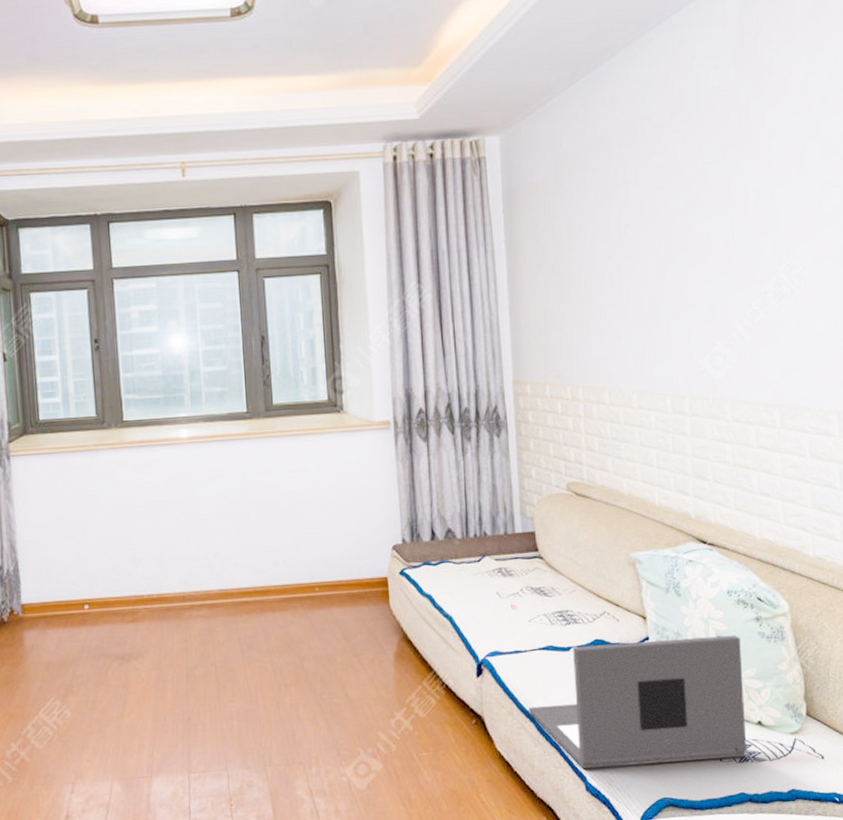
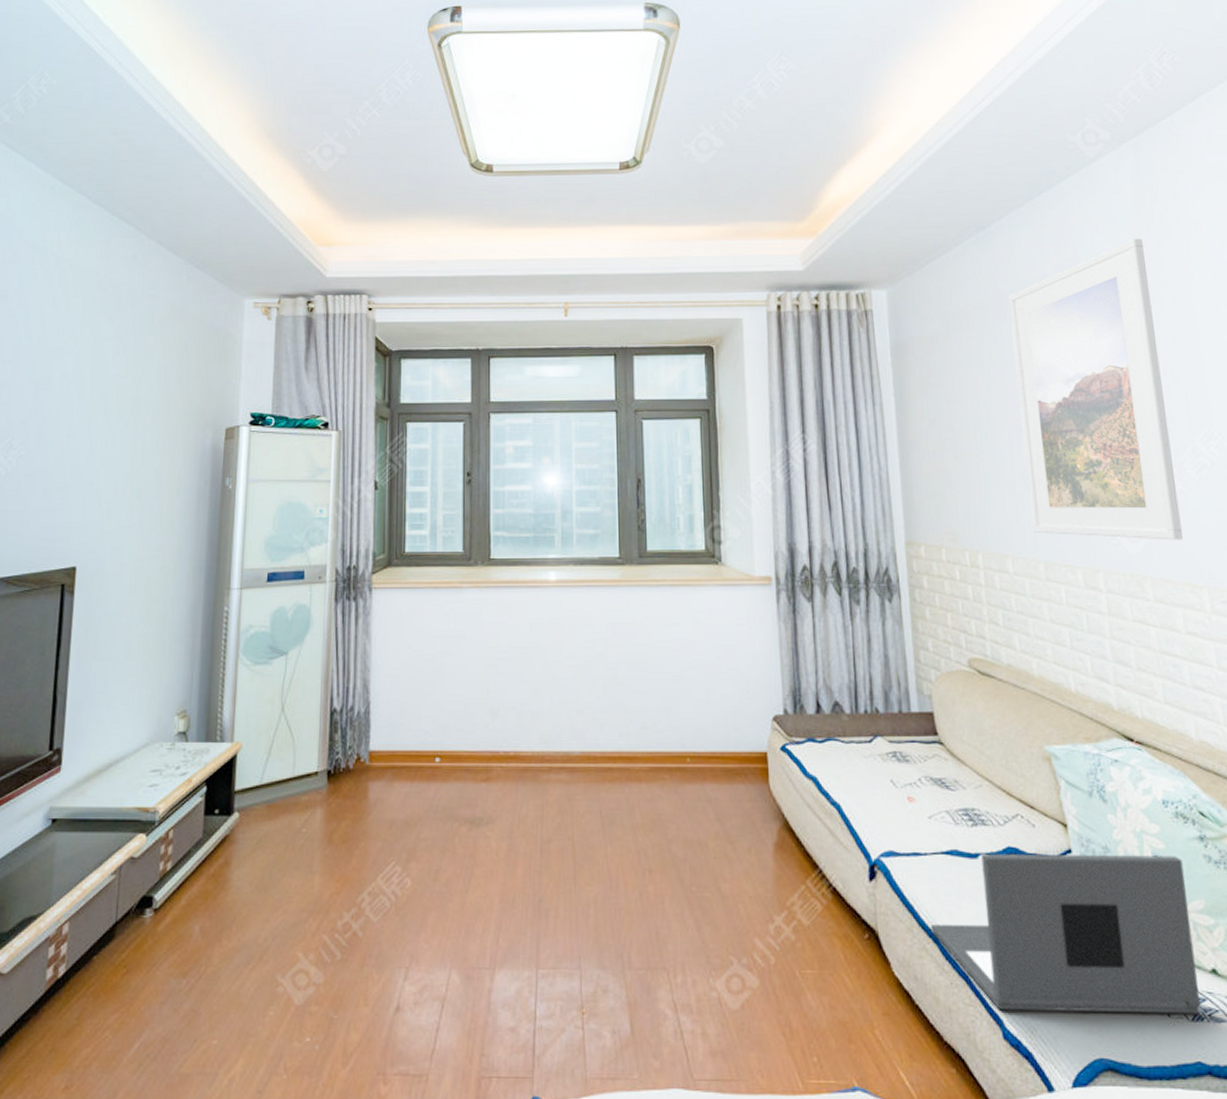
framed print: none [616,73,761,366] -> present [1008,238,1183,540]

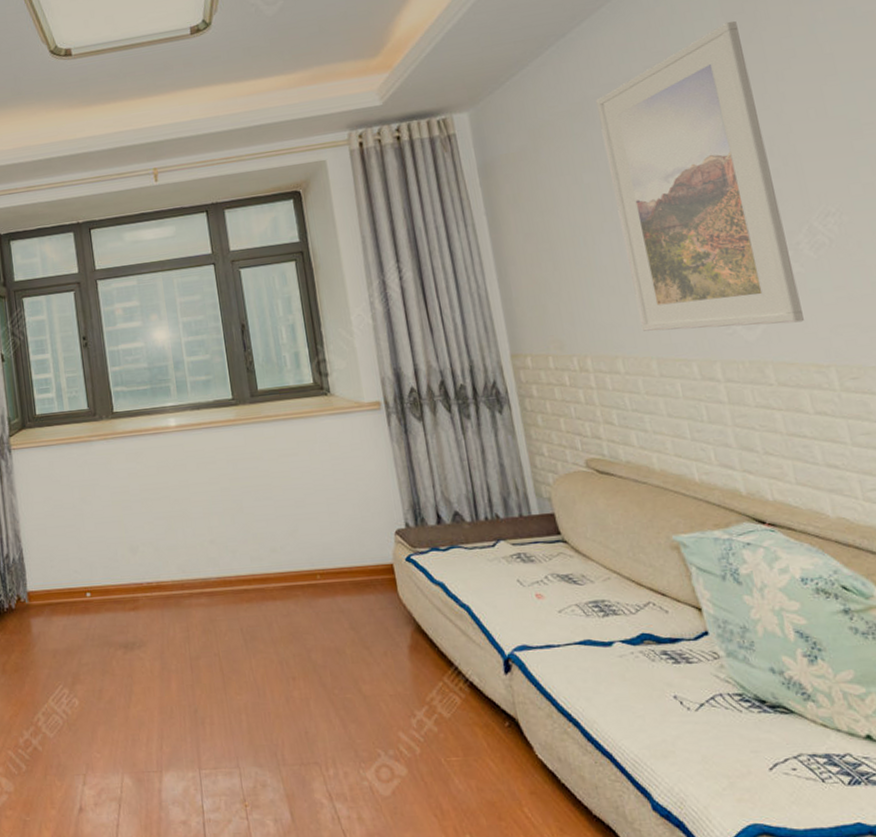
laptop: present [930,853,1201,1014] -> none [569,630,857,785]

